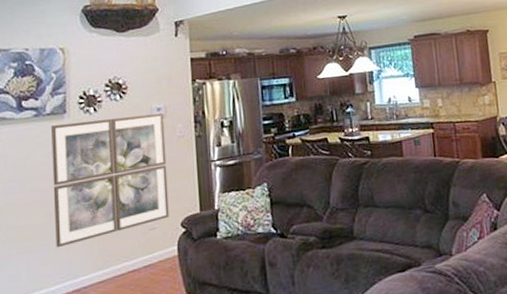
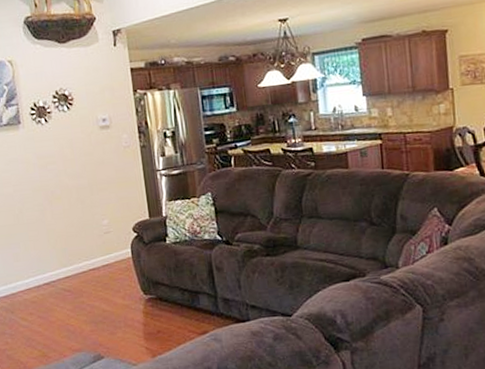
wall art: present [51,113,169,248] -> none [9,124,122,247]

